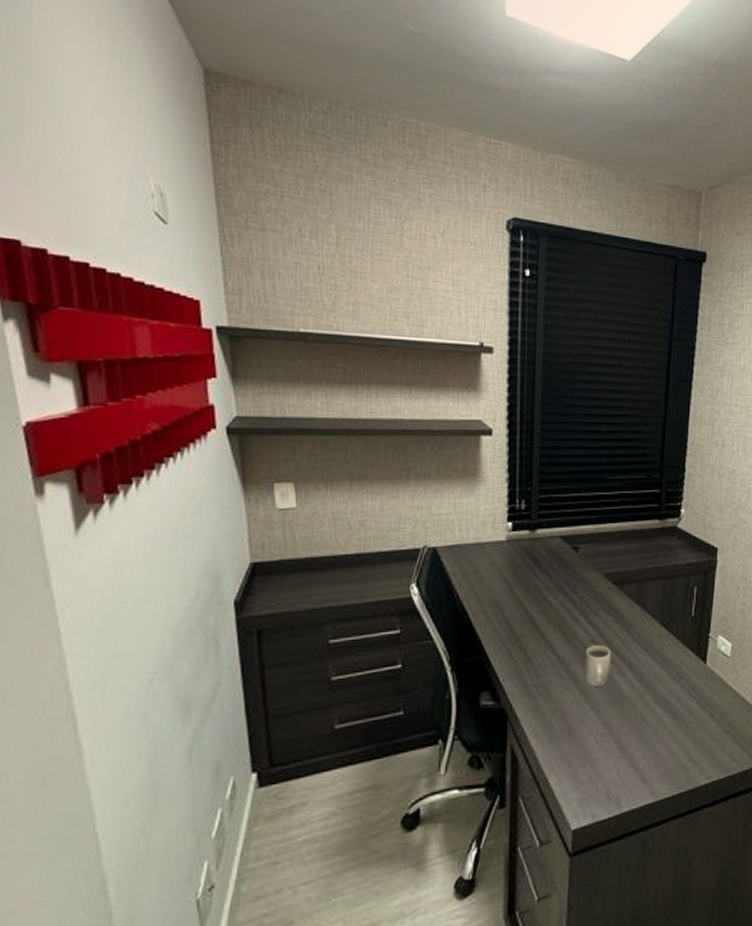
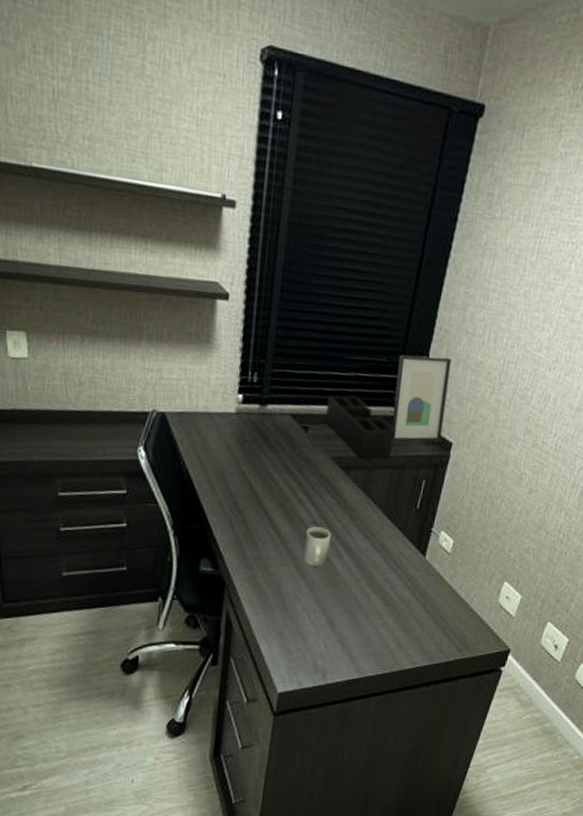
desk organizer: none [593,513,663,573] -> present [324,395,396,459]
picture frame: none [656,468,706,552] -> present [391,355,451,442]

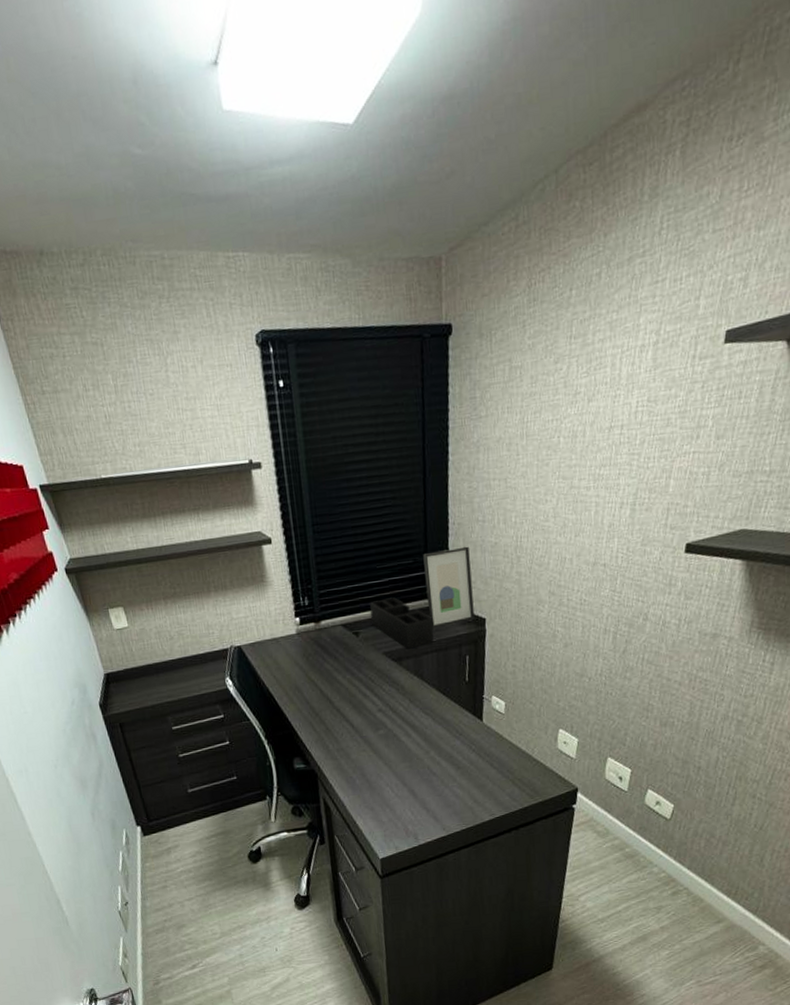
mug: present [302,527,332,566] -> none [374,713,399,747]

